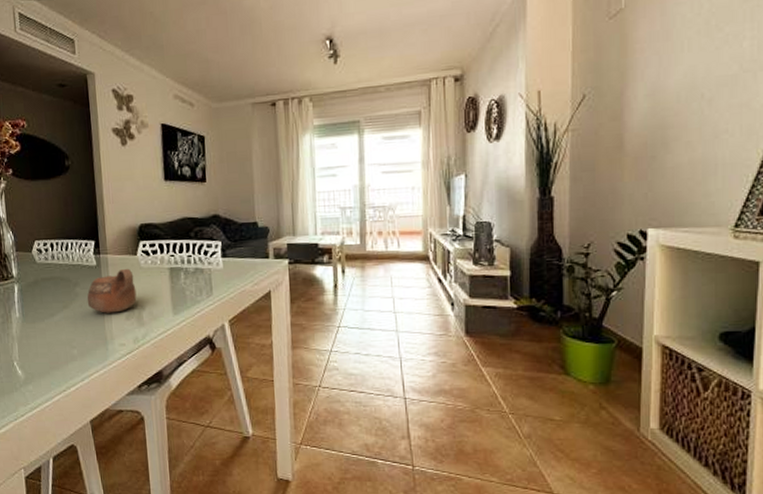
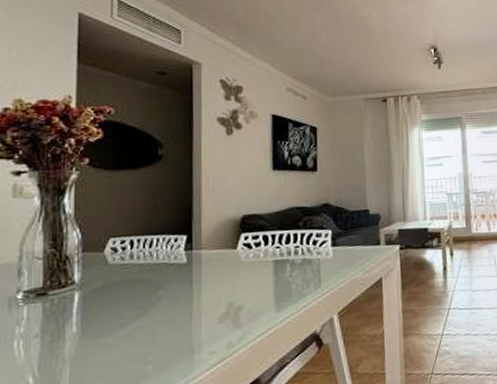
cup: present [87,268,137,313] -> none [171,263,234,318]

